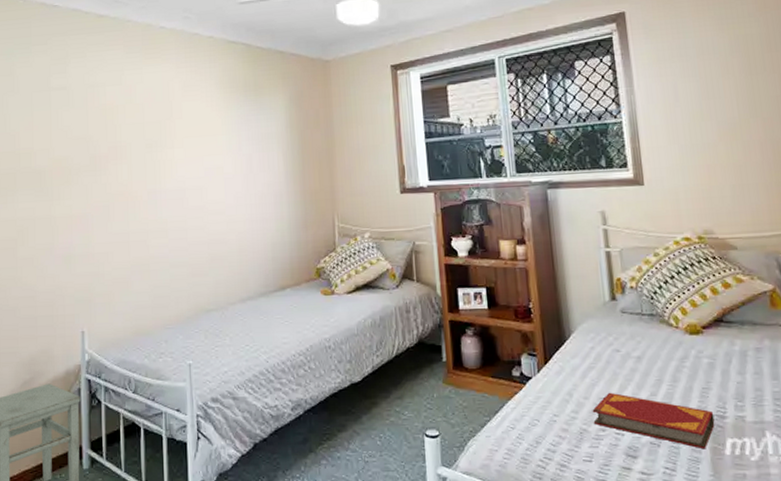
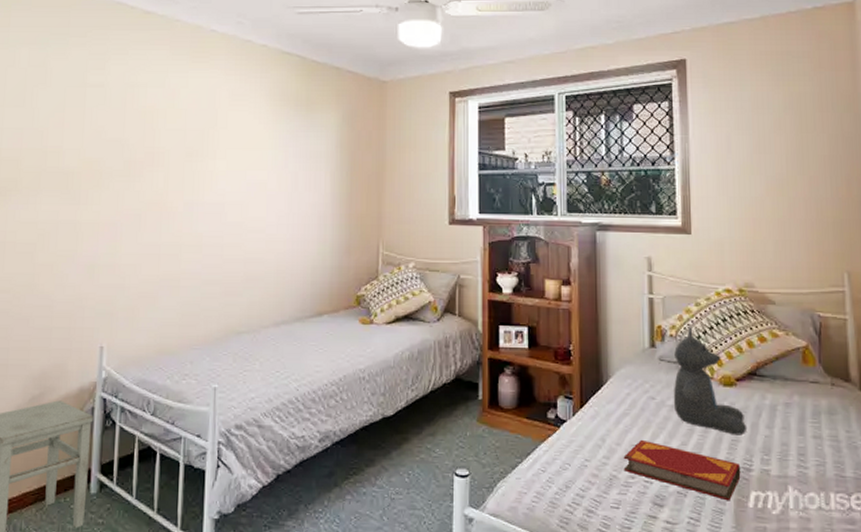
teddy bear: none [636,278,717,383] -> present [673,327,746,436]

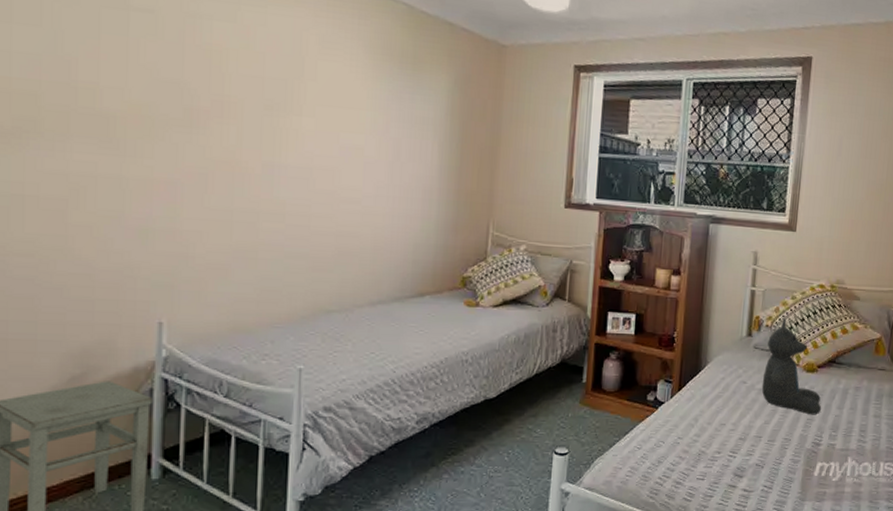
hardback book: present [623,439,741,501] -> none [711,419,812,471]

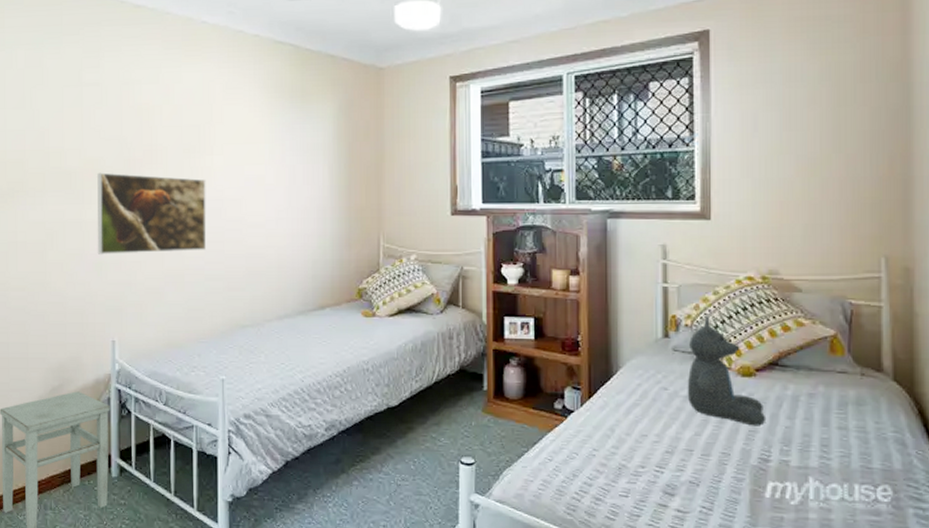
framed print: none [142,120,292,224] -> present [97,172,207,254]

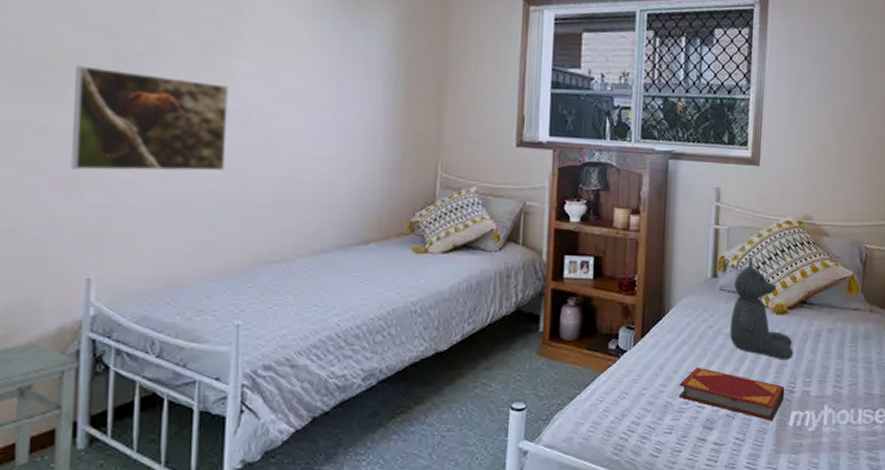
hardback book: none [633,429,758,491] -> present [678,367,785,421]

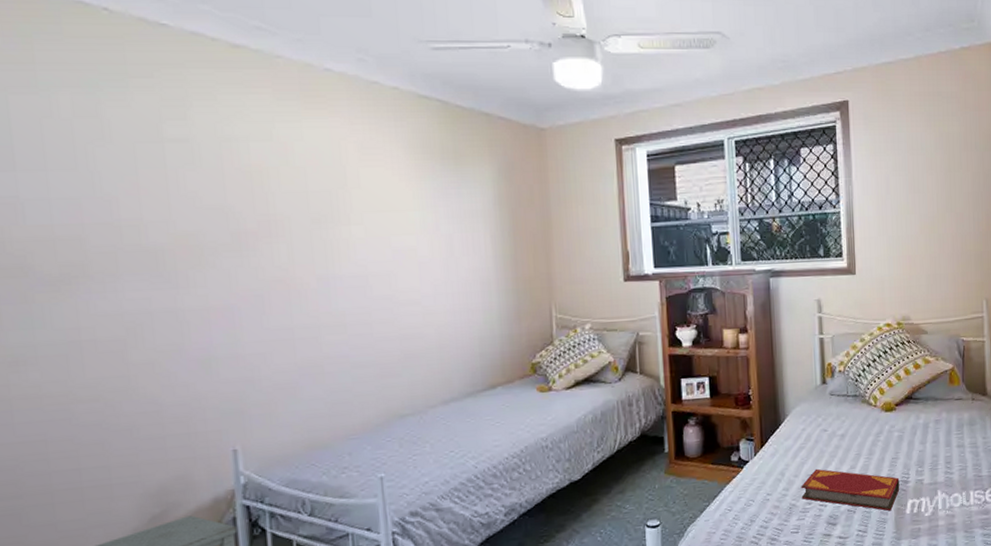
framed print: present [70,65,229,171] -> none [195,249,351,349]
teddy bear: present [729,257,793,360] -> none [842,361,904,454]

